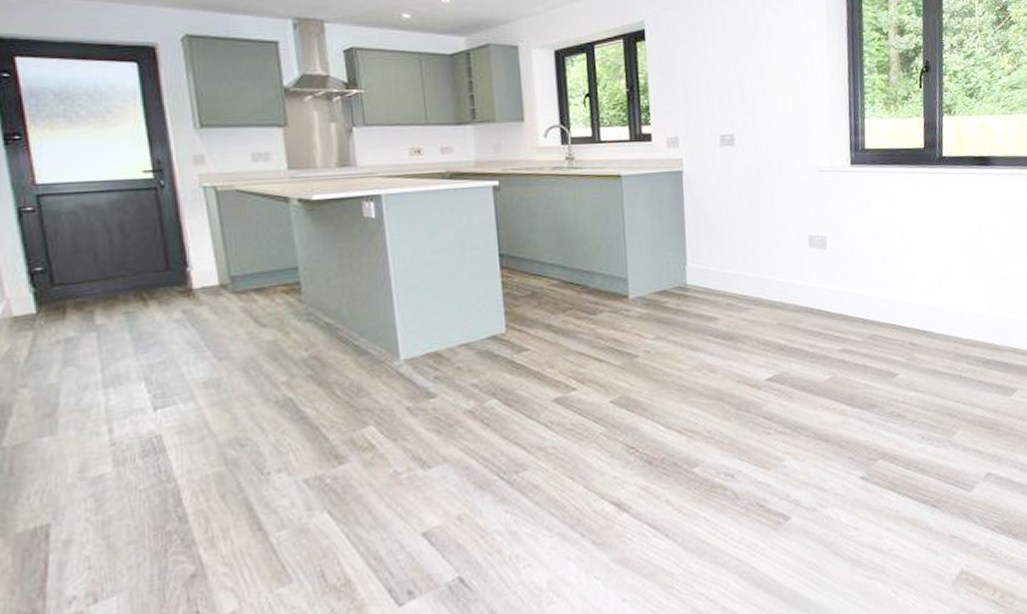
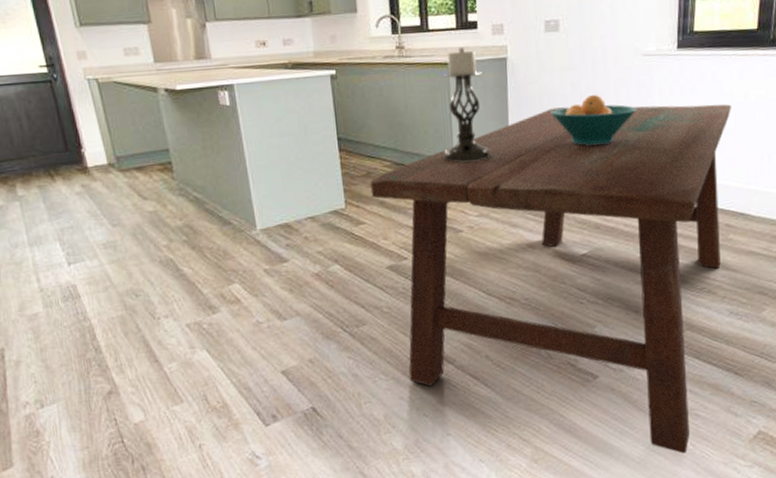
dining table: none [535,220,908,604] -> present [370,104,731,454]
candle holder: none [615,159,668,281] -> present [442,46,491,163]
fruit bowl: none [729,209,816,262] -> present [550,94,637,146]

